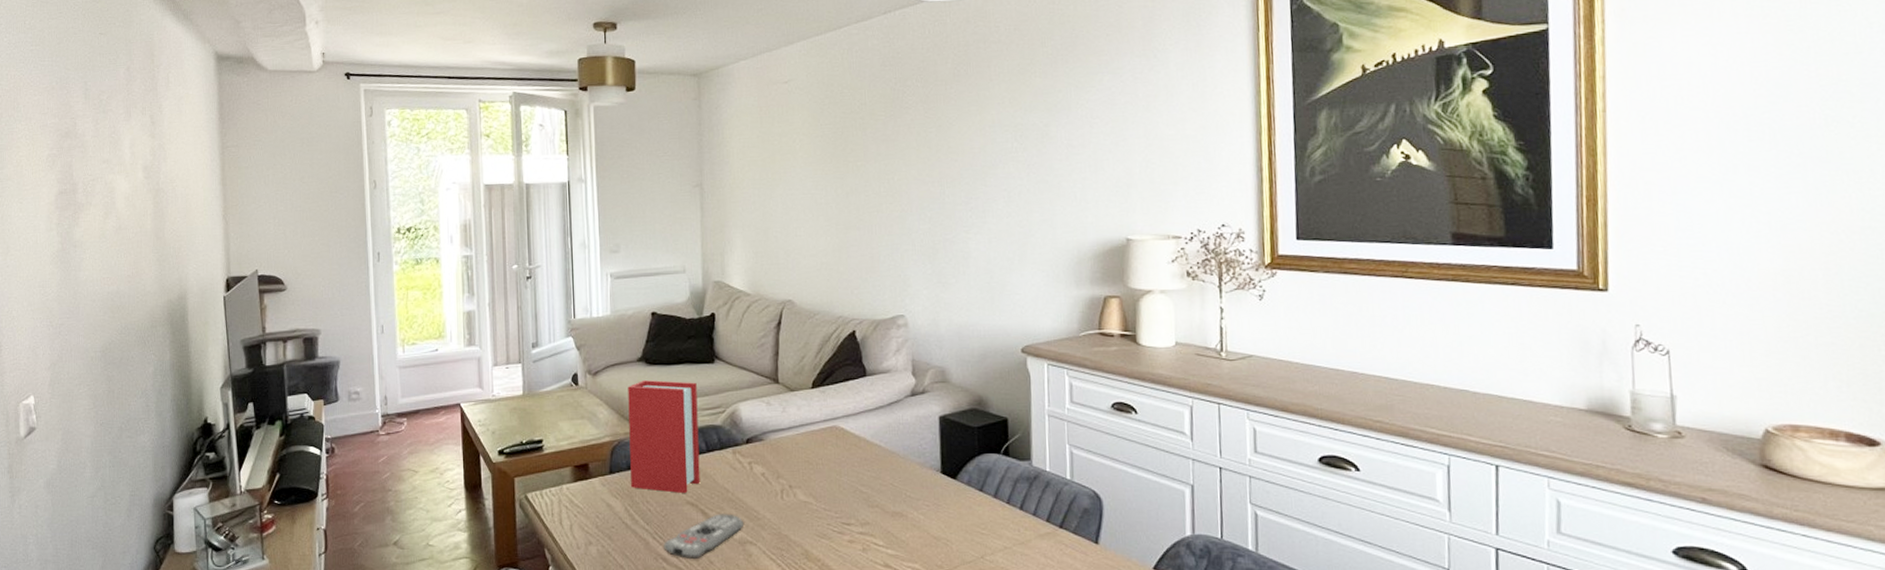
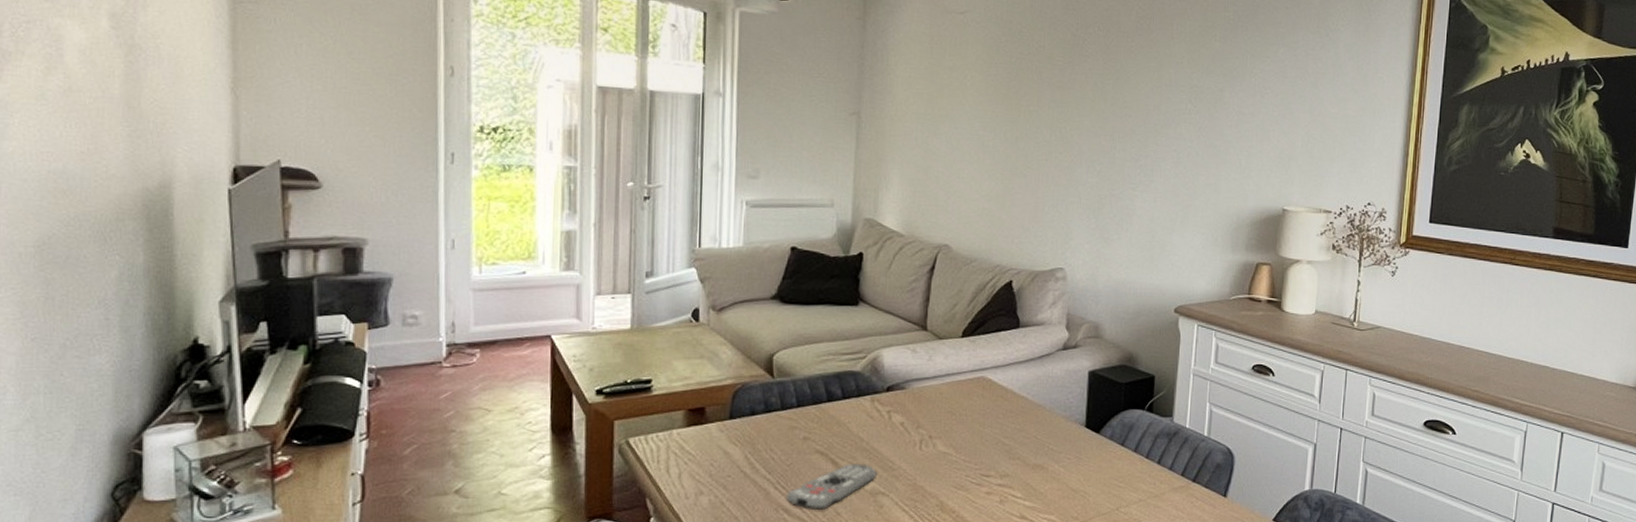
book: present [628,380,700,493] -> none [754,320,837,441]

